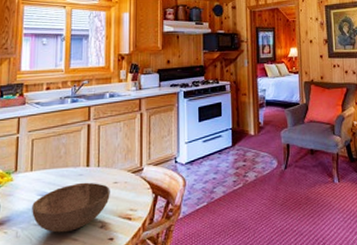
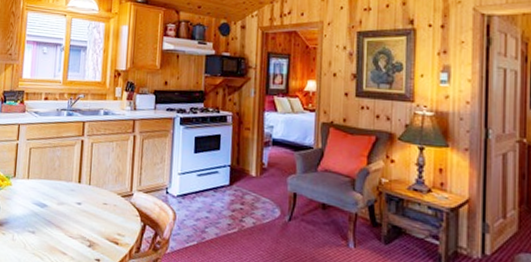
bowl: present [32,182,110,233] -> none [27,197,100,245]

